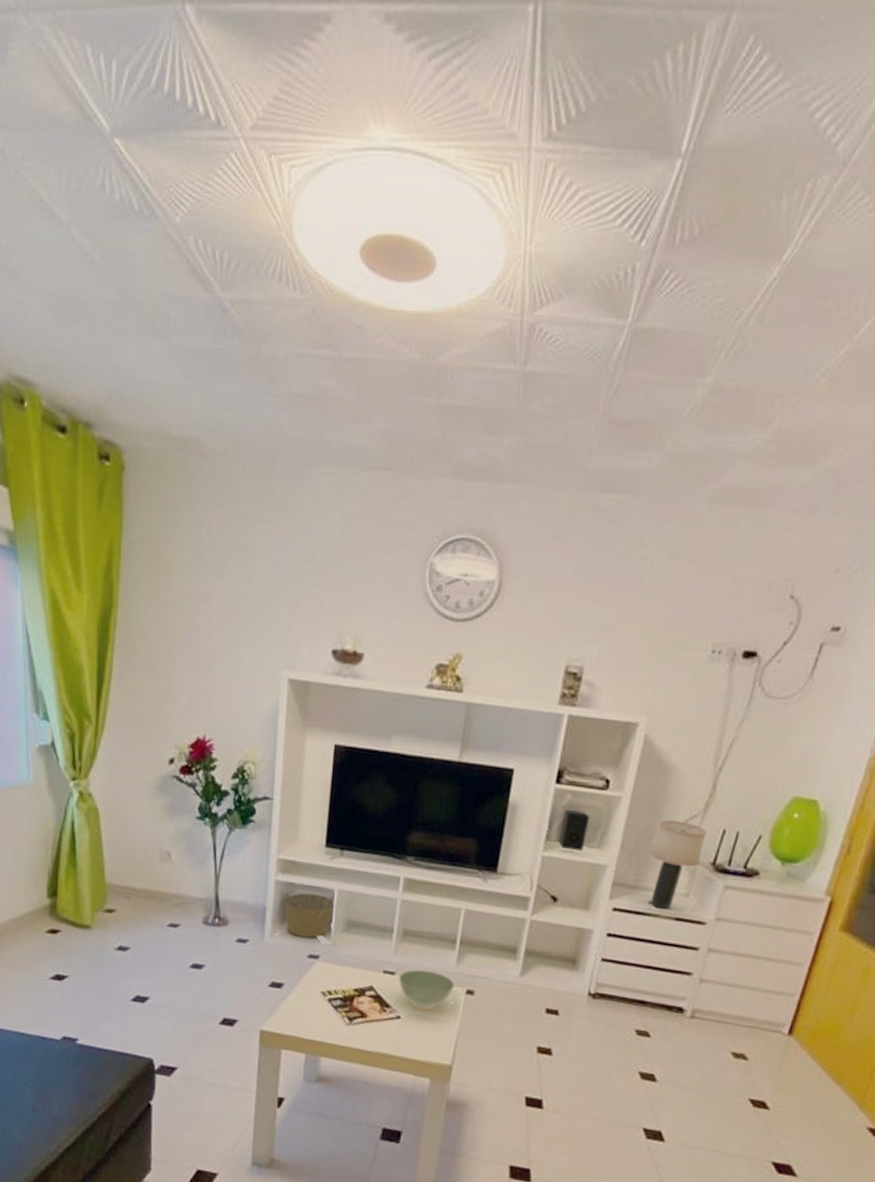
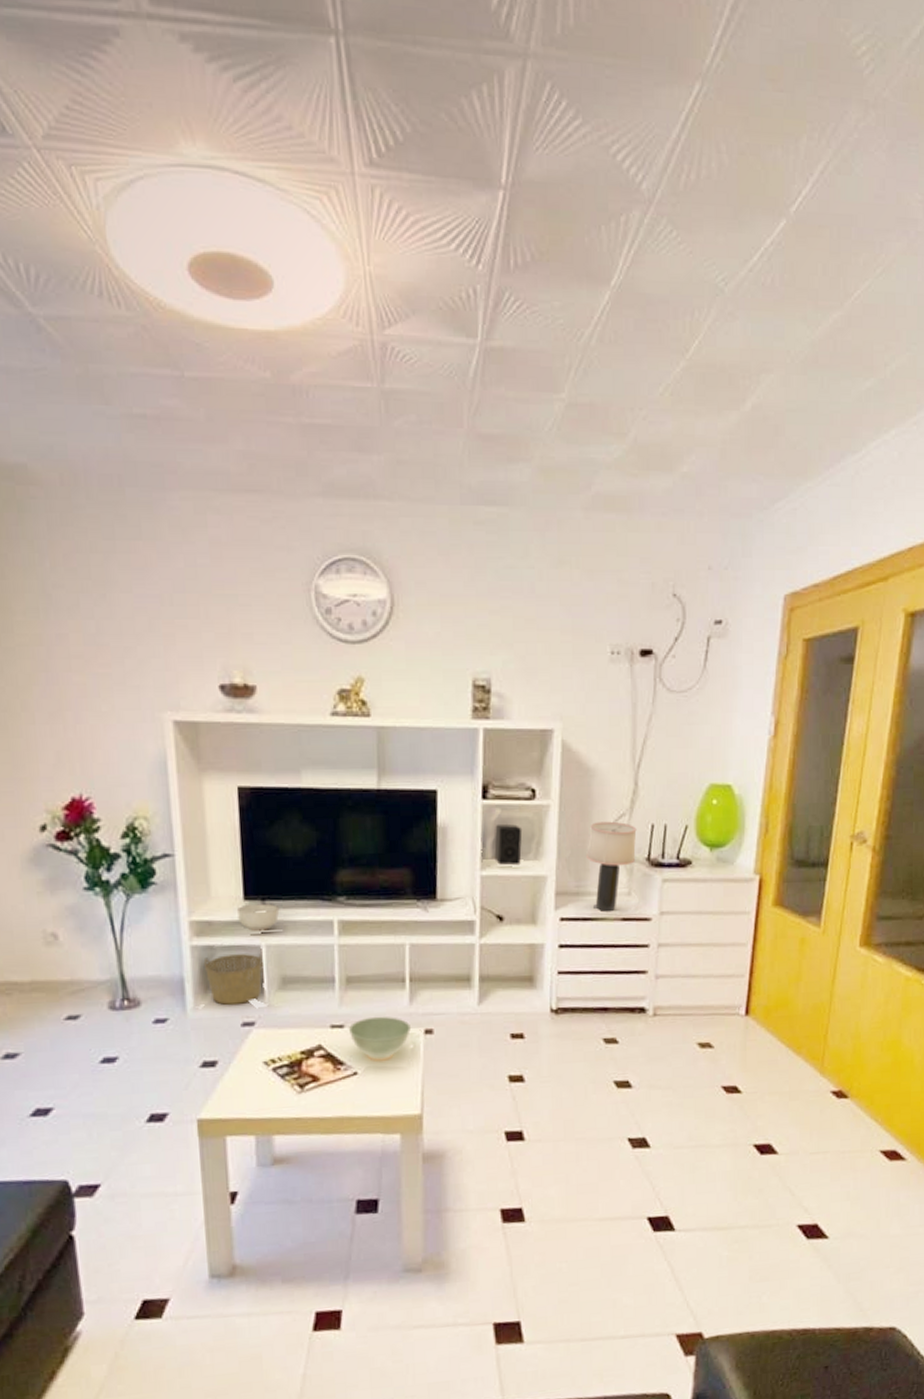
bowl: none [317,851,355,877] -> present [236,903,280,931]

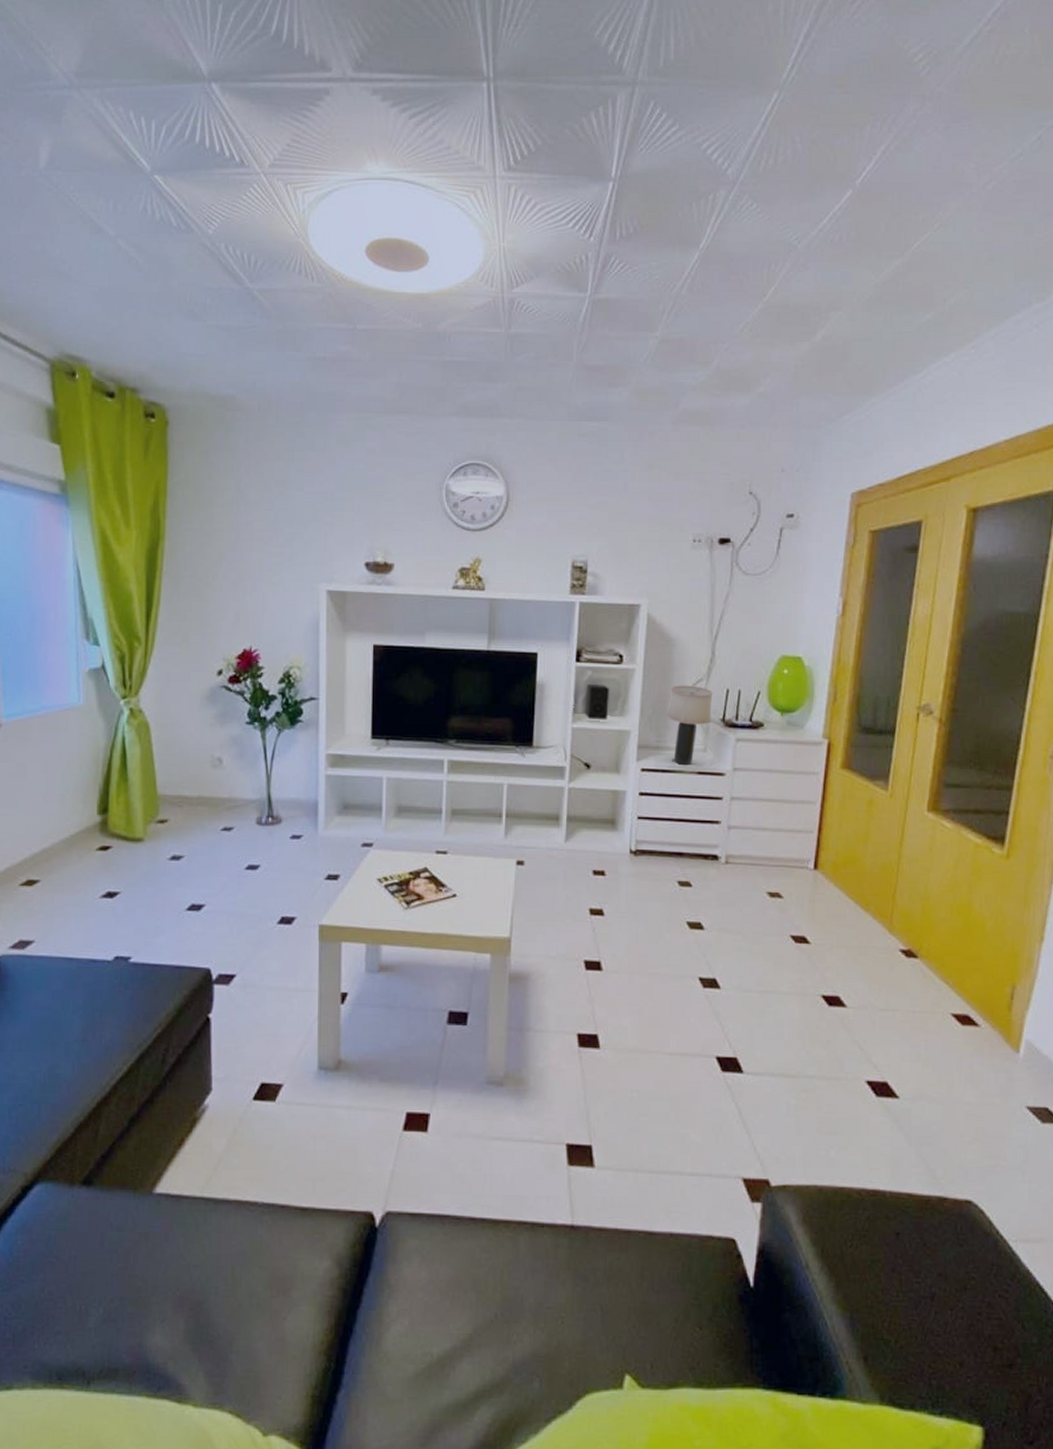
basket: present [203,954,263,1005] -> none [335,784,383,827]
bowl: present [236,903,280,931] -> none [364,742,400,765]
bowl: present [349,1016,412,1061] -> none [452,846,506,886]

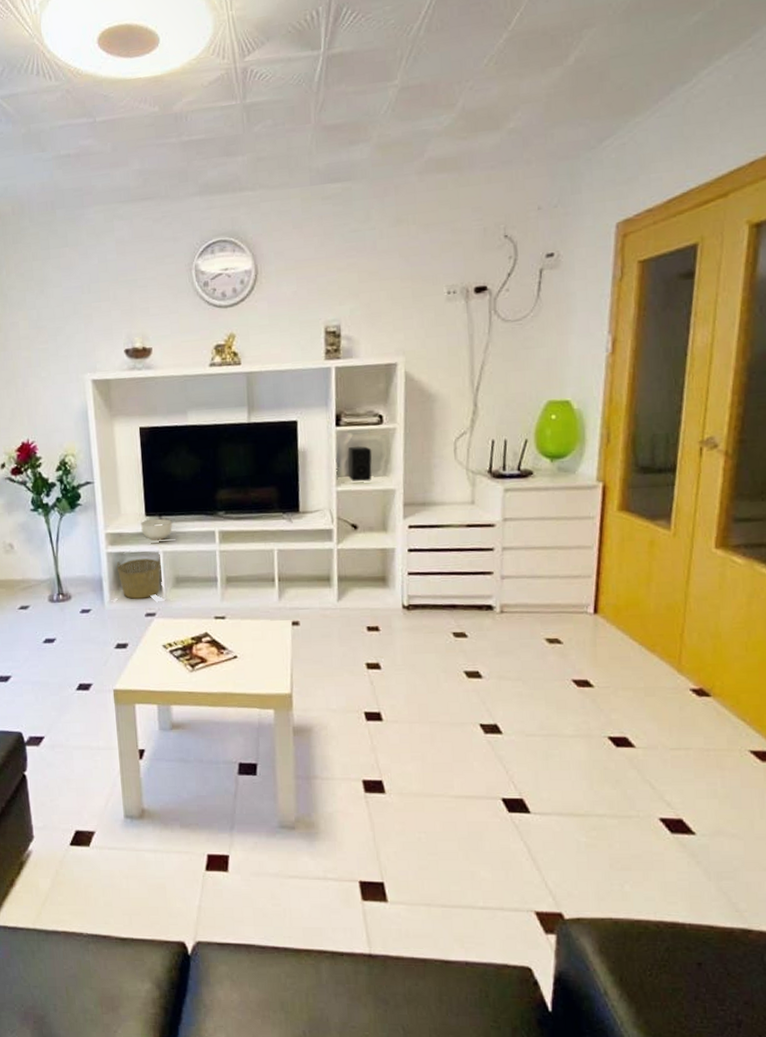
basket: none [335,784,383,827] -> present [116,558,161,599]
bowl: none [364,742,400,765] -> present [140,518,173,541]
table lamp: present [667,685,713,766] -> none [431,439,478,520]

